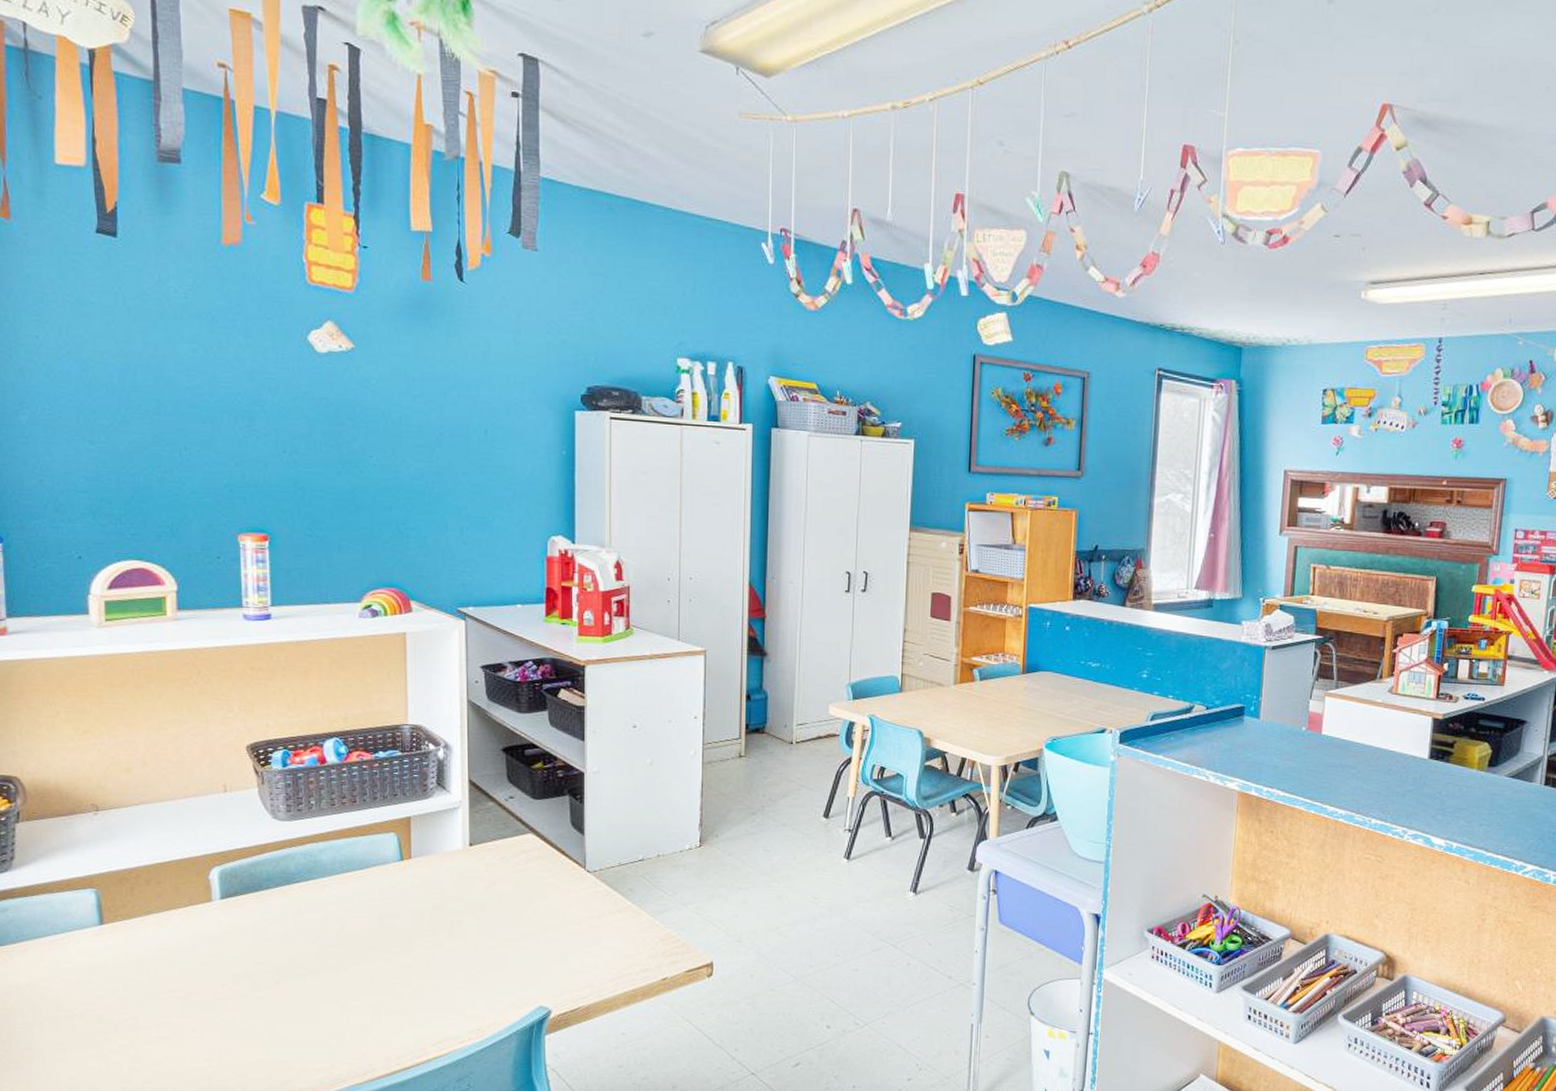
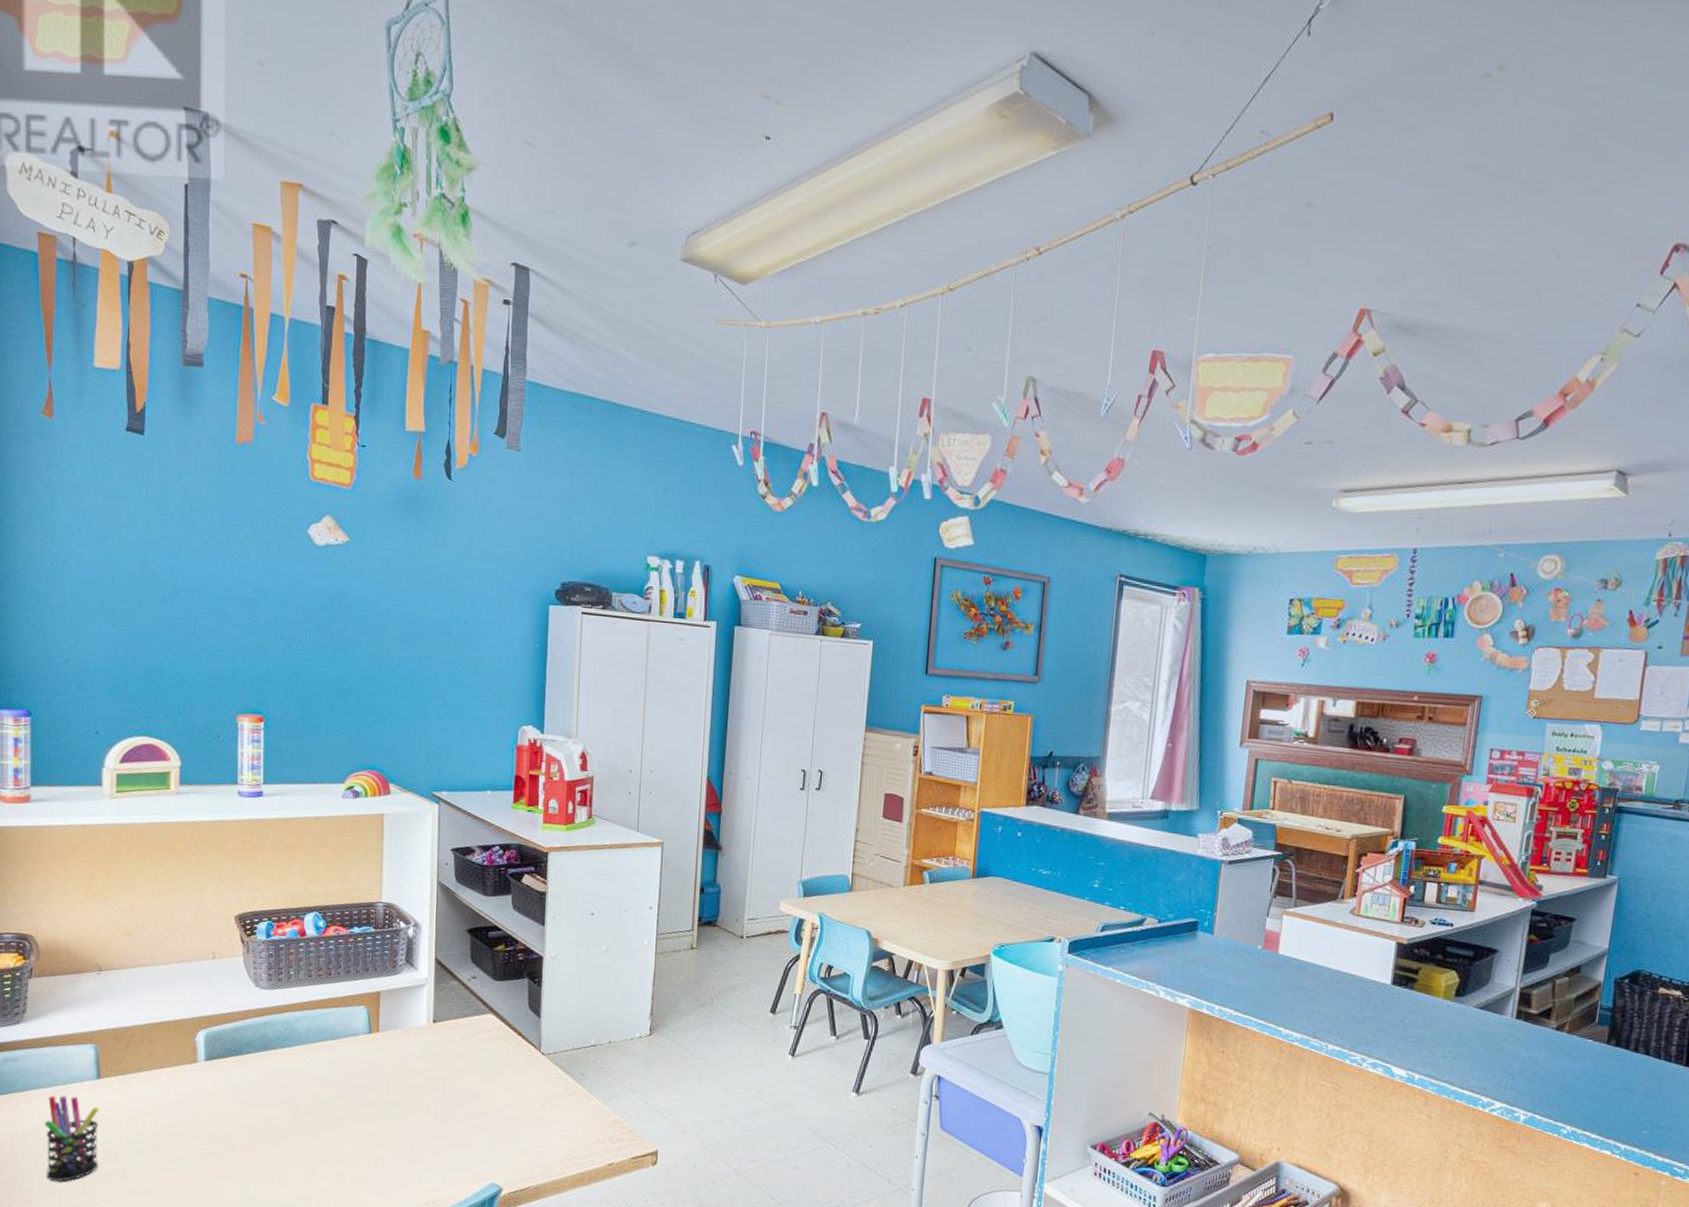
pen holder: none [42,944,107,1036] -> present [45,1096,100,1182]

